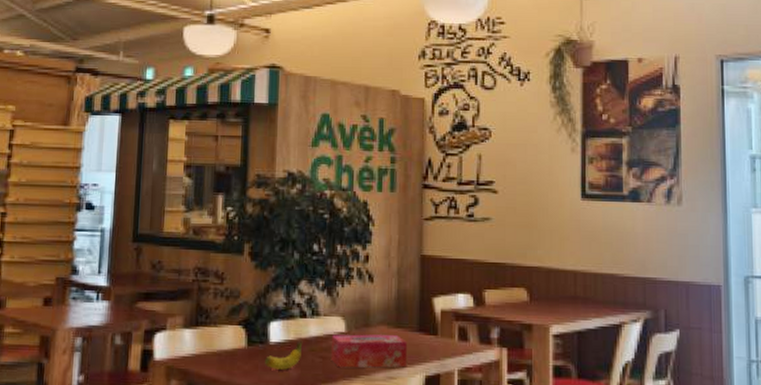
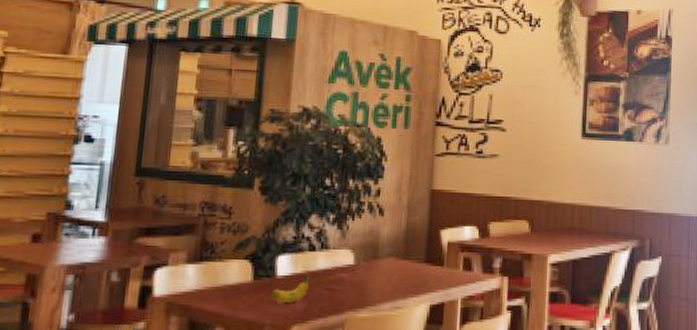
tissue box: present [330,334,407,368] -> none [338,266,414,299]

